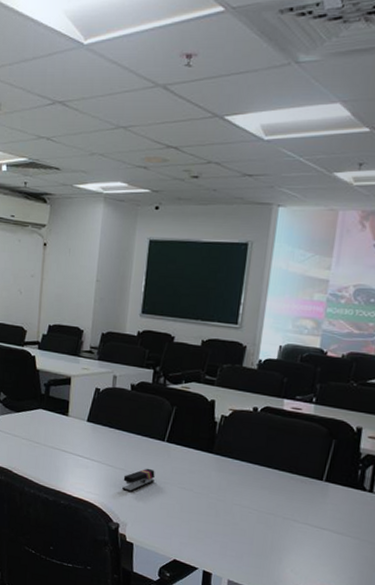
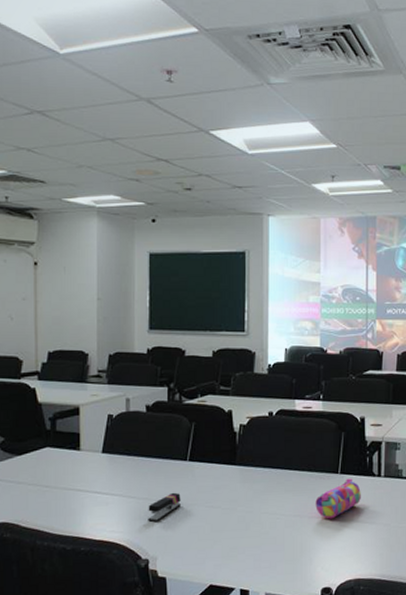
pencil case: none [292,487,347,525] -> present [315,478,361,519]

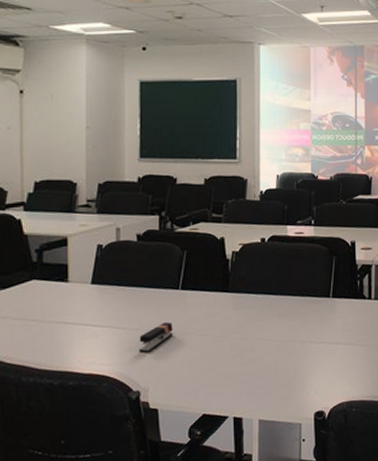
pencil case: present [315,478,361,519] -> none [308,302,352,343]

